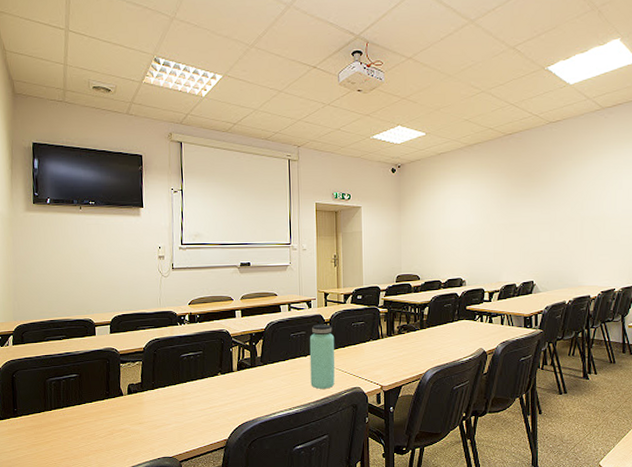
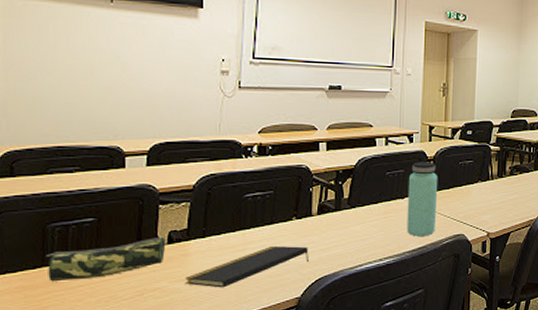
pencil case: none [46,389,127,423] -> present [45,237,166,282]
notepad: none [141,396,232,430] -> present [185,245,309,288]

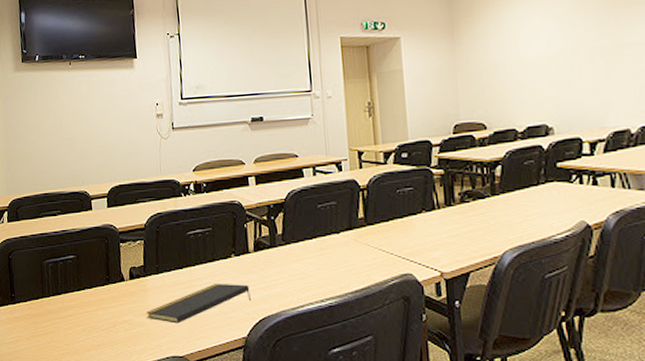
pencil case: present [45,237,166,282] -> none [44,273,129,311]
bottle: present [407,162,438,236] -> none [341,191,378,275]

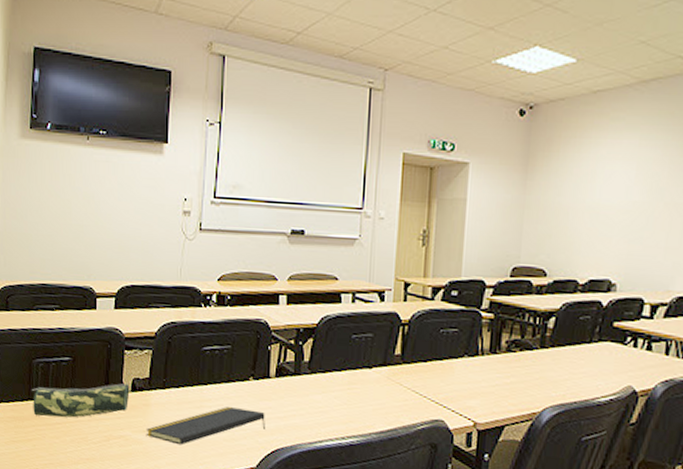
pencil case: none [44,273,129,311] -> present [31,383,130,418]

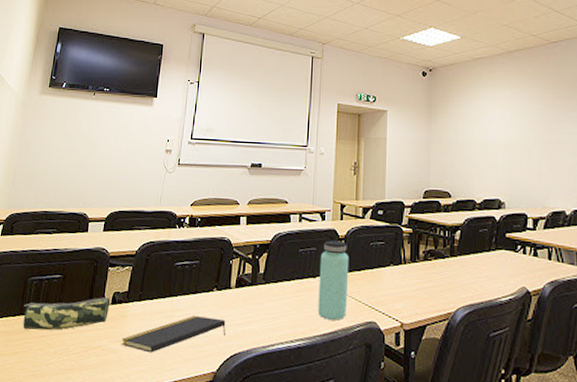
bottle: none [374,325,414,417] -> present [318,240,350,320]

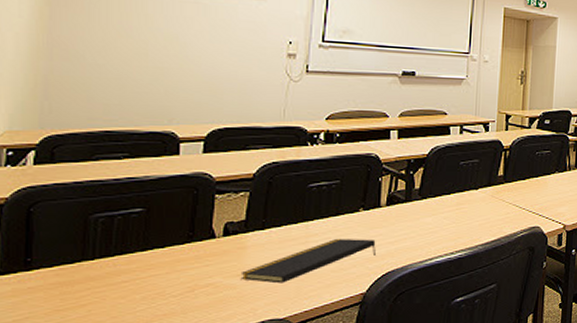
pencil case: present [23,297,111,331] -> none [86,229,221,278]
bottle: present [318,240,350,320] -> none [480,151,514,229]

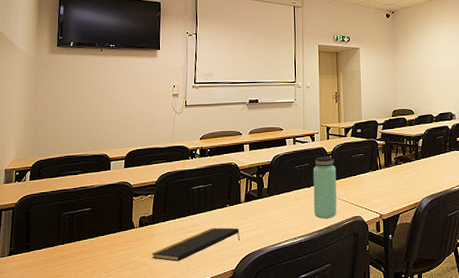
bottle: none [480,151,514,229] -> present [313,156,337,218]

